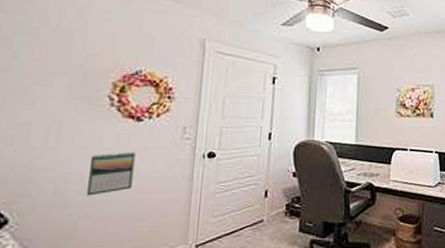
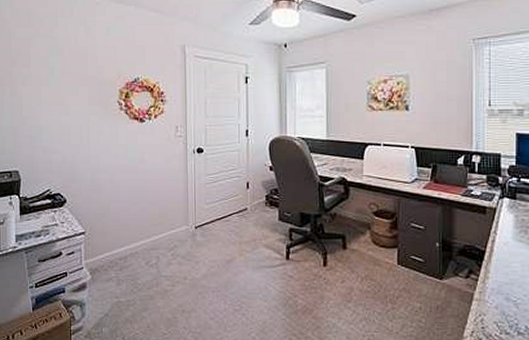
calendar: present [87,152,136,196] -> none [113,148,143,183]

